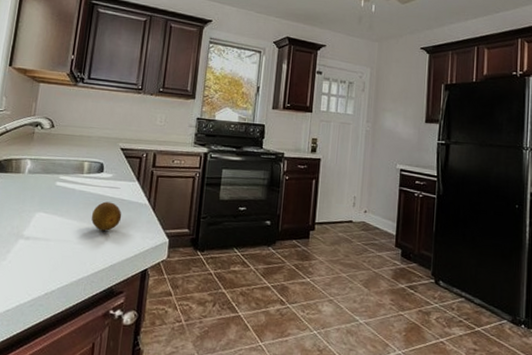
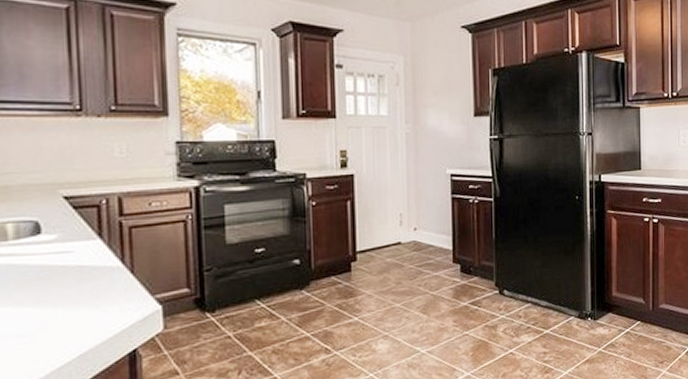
fruit: present [91,201,122,231] -> none [34,272,84,313]

